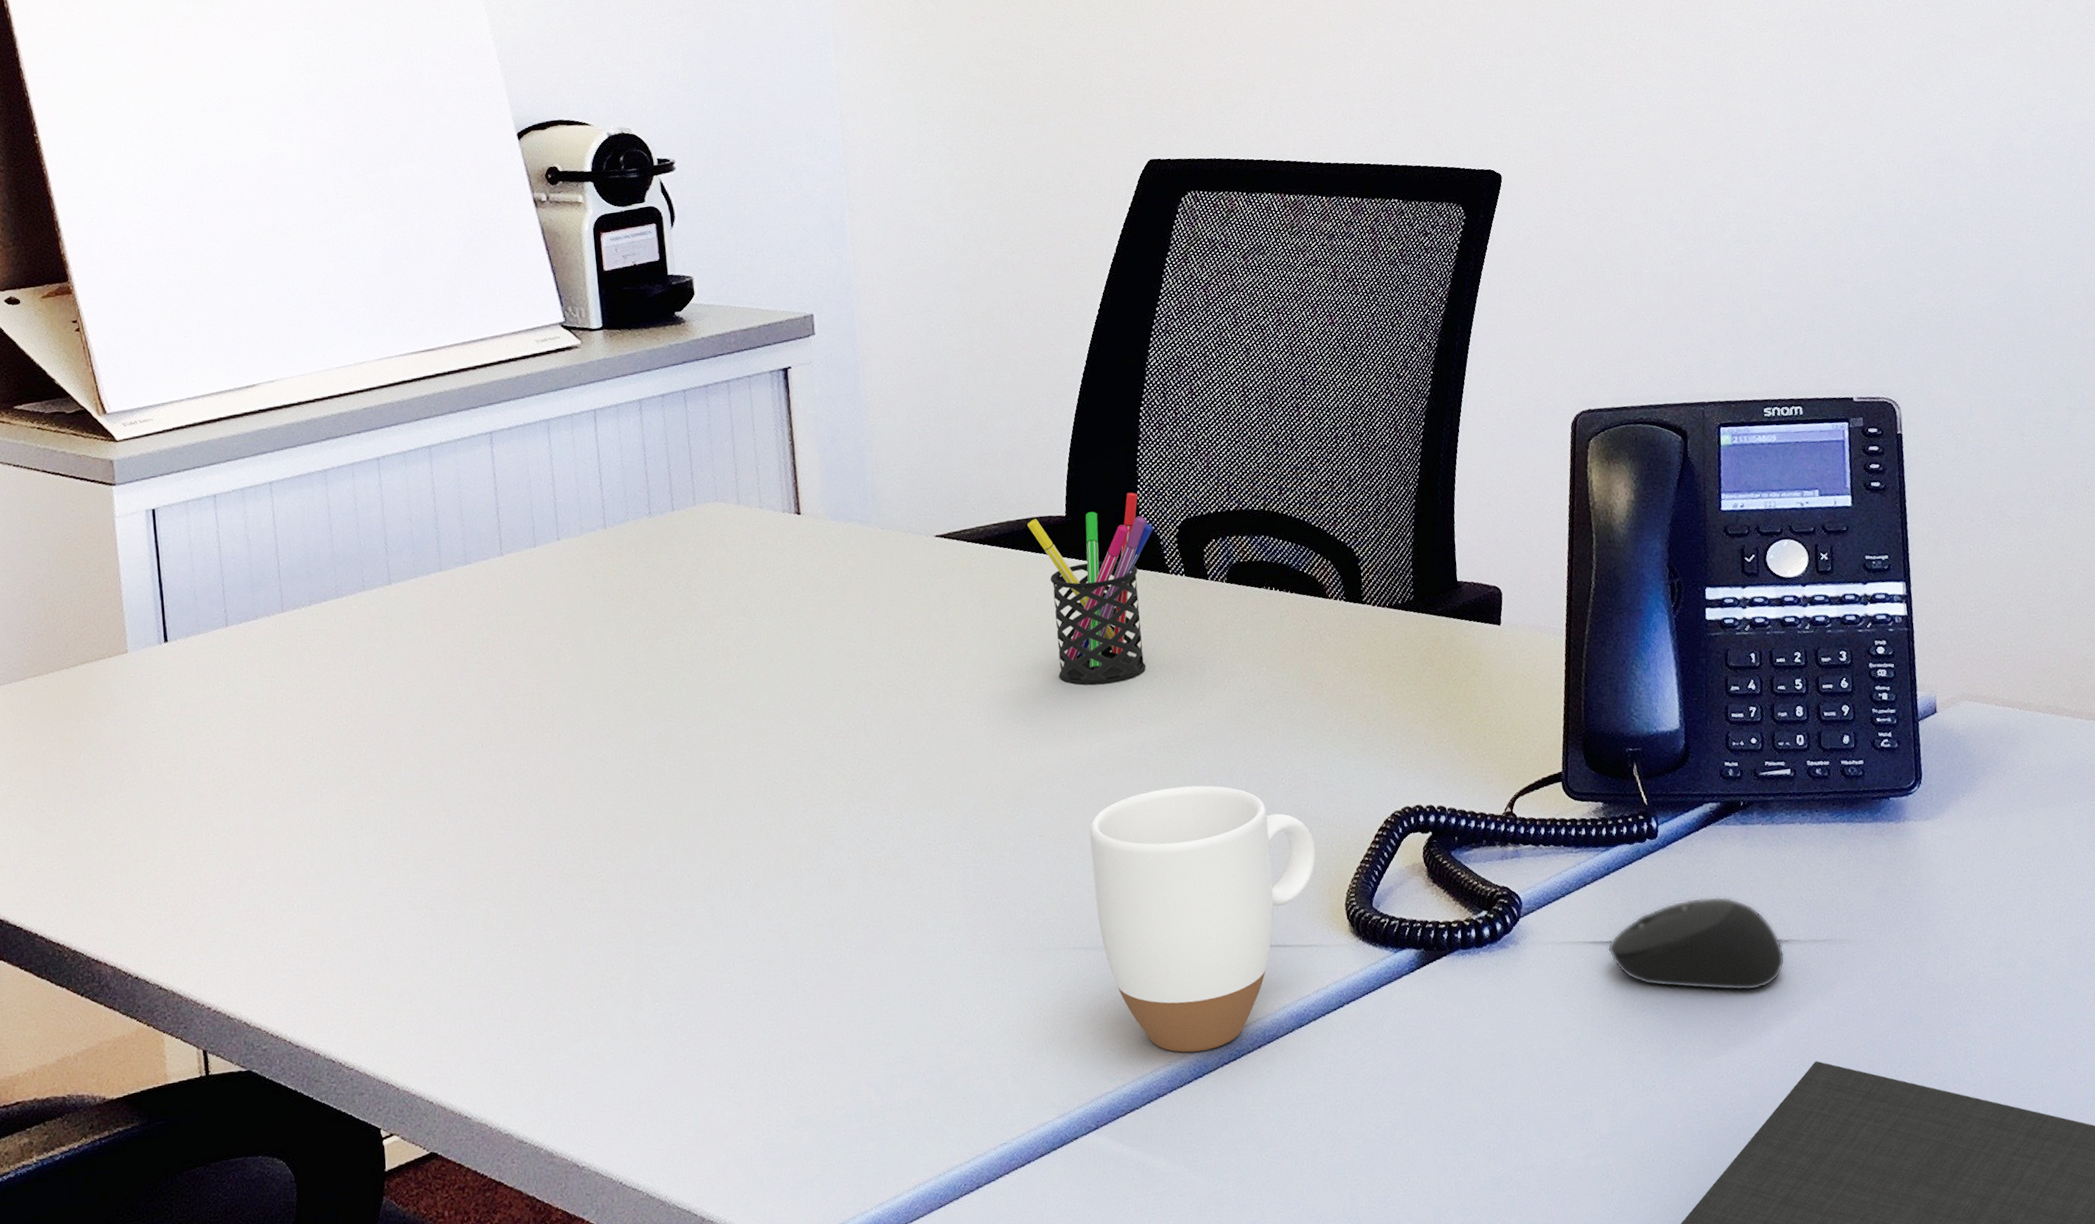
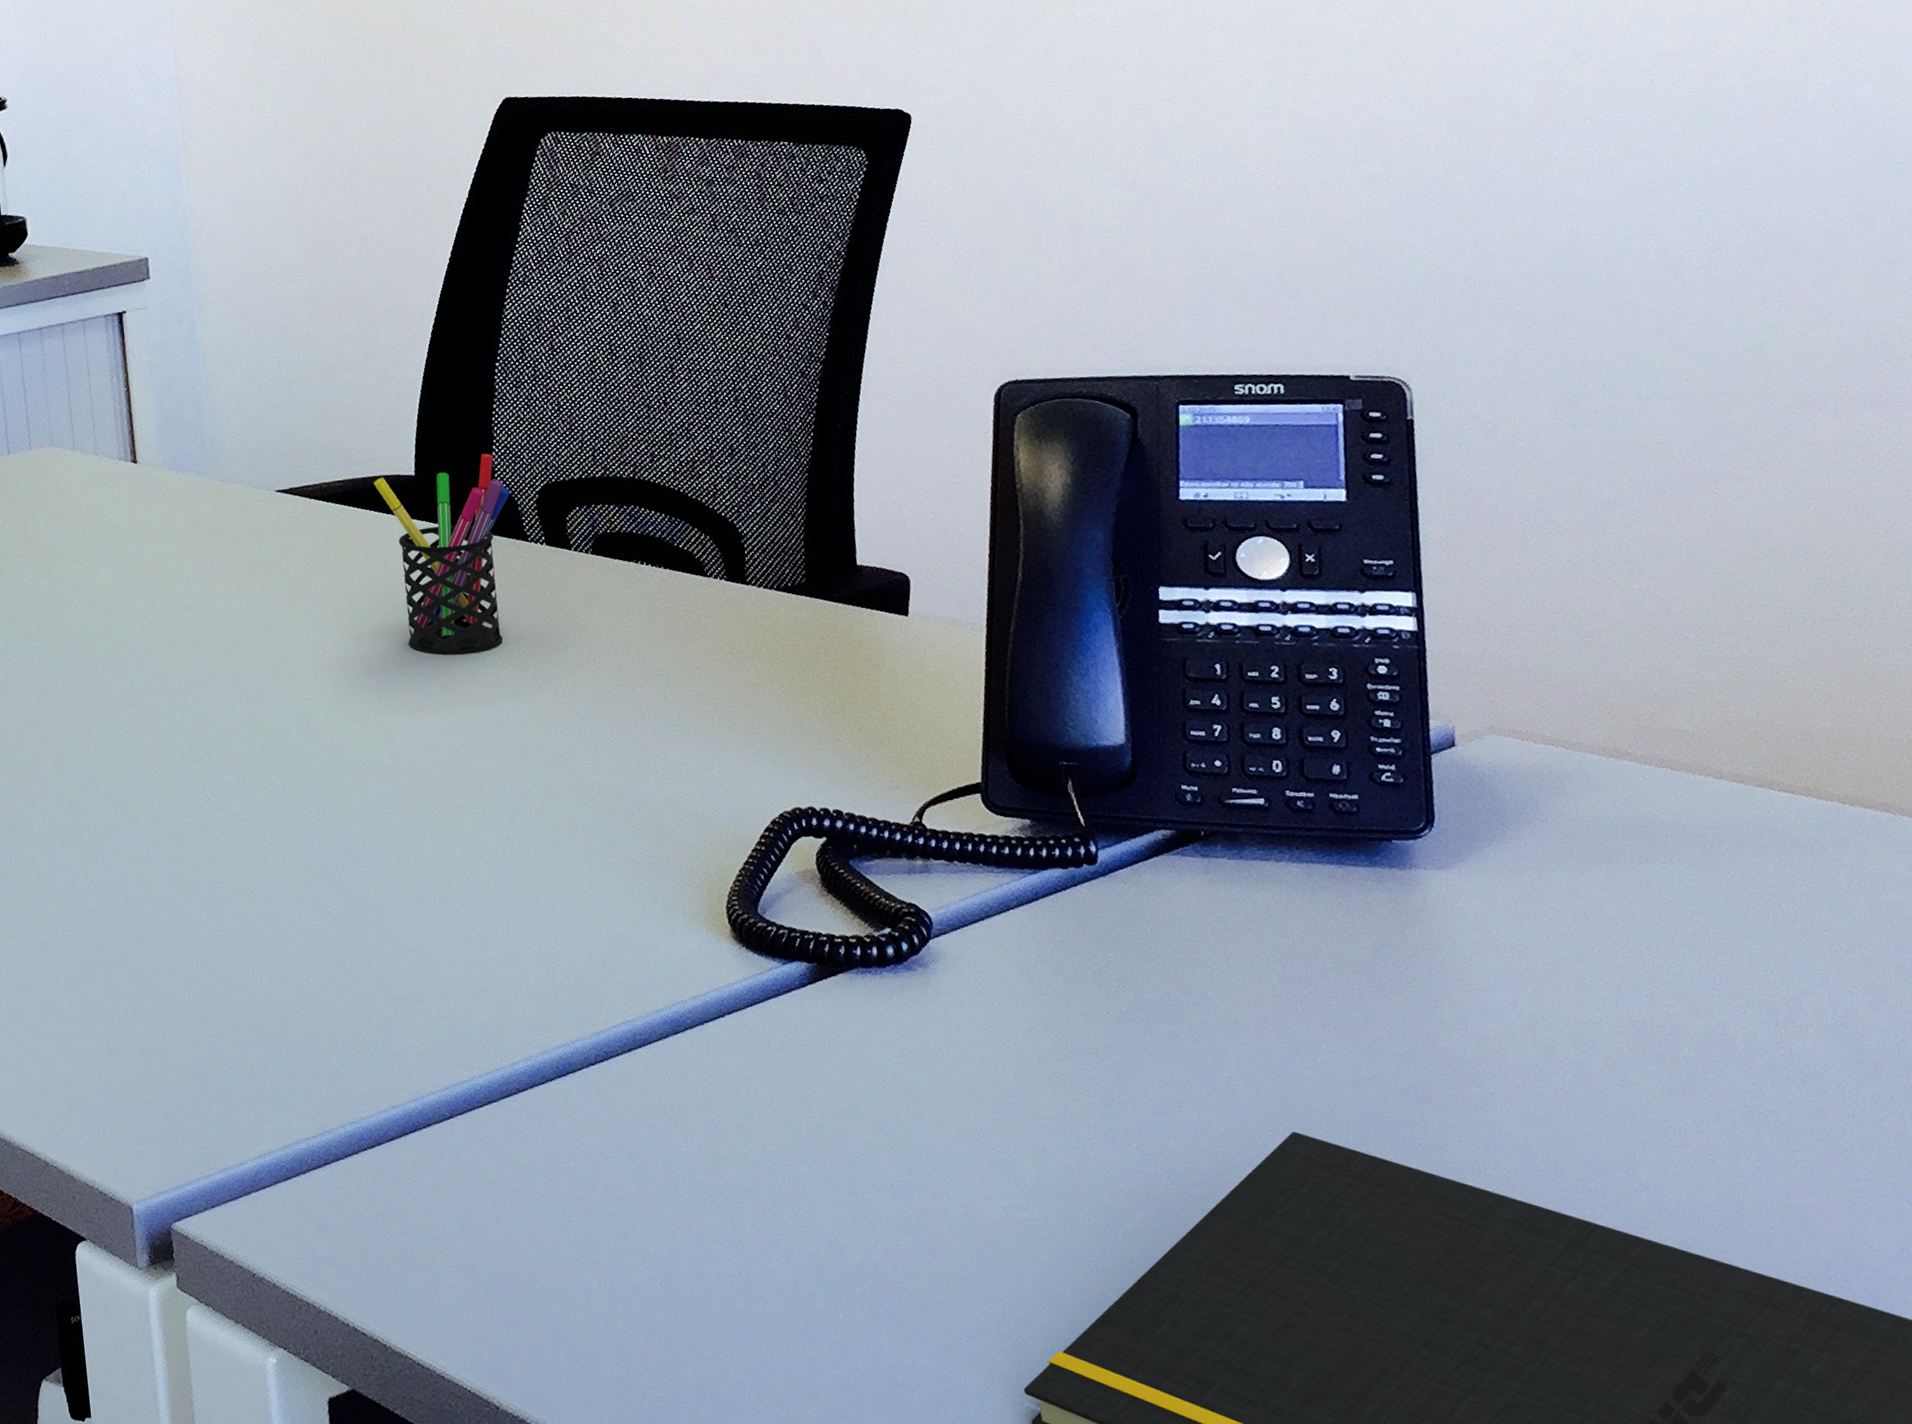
mug: present [1089,785,1316,1053] -> none [442,768,693,1049]
computer mouse: present [1607,896,1785,992] -> none [1034,934,1256,1045]

